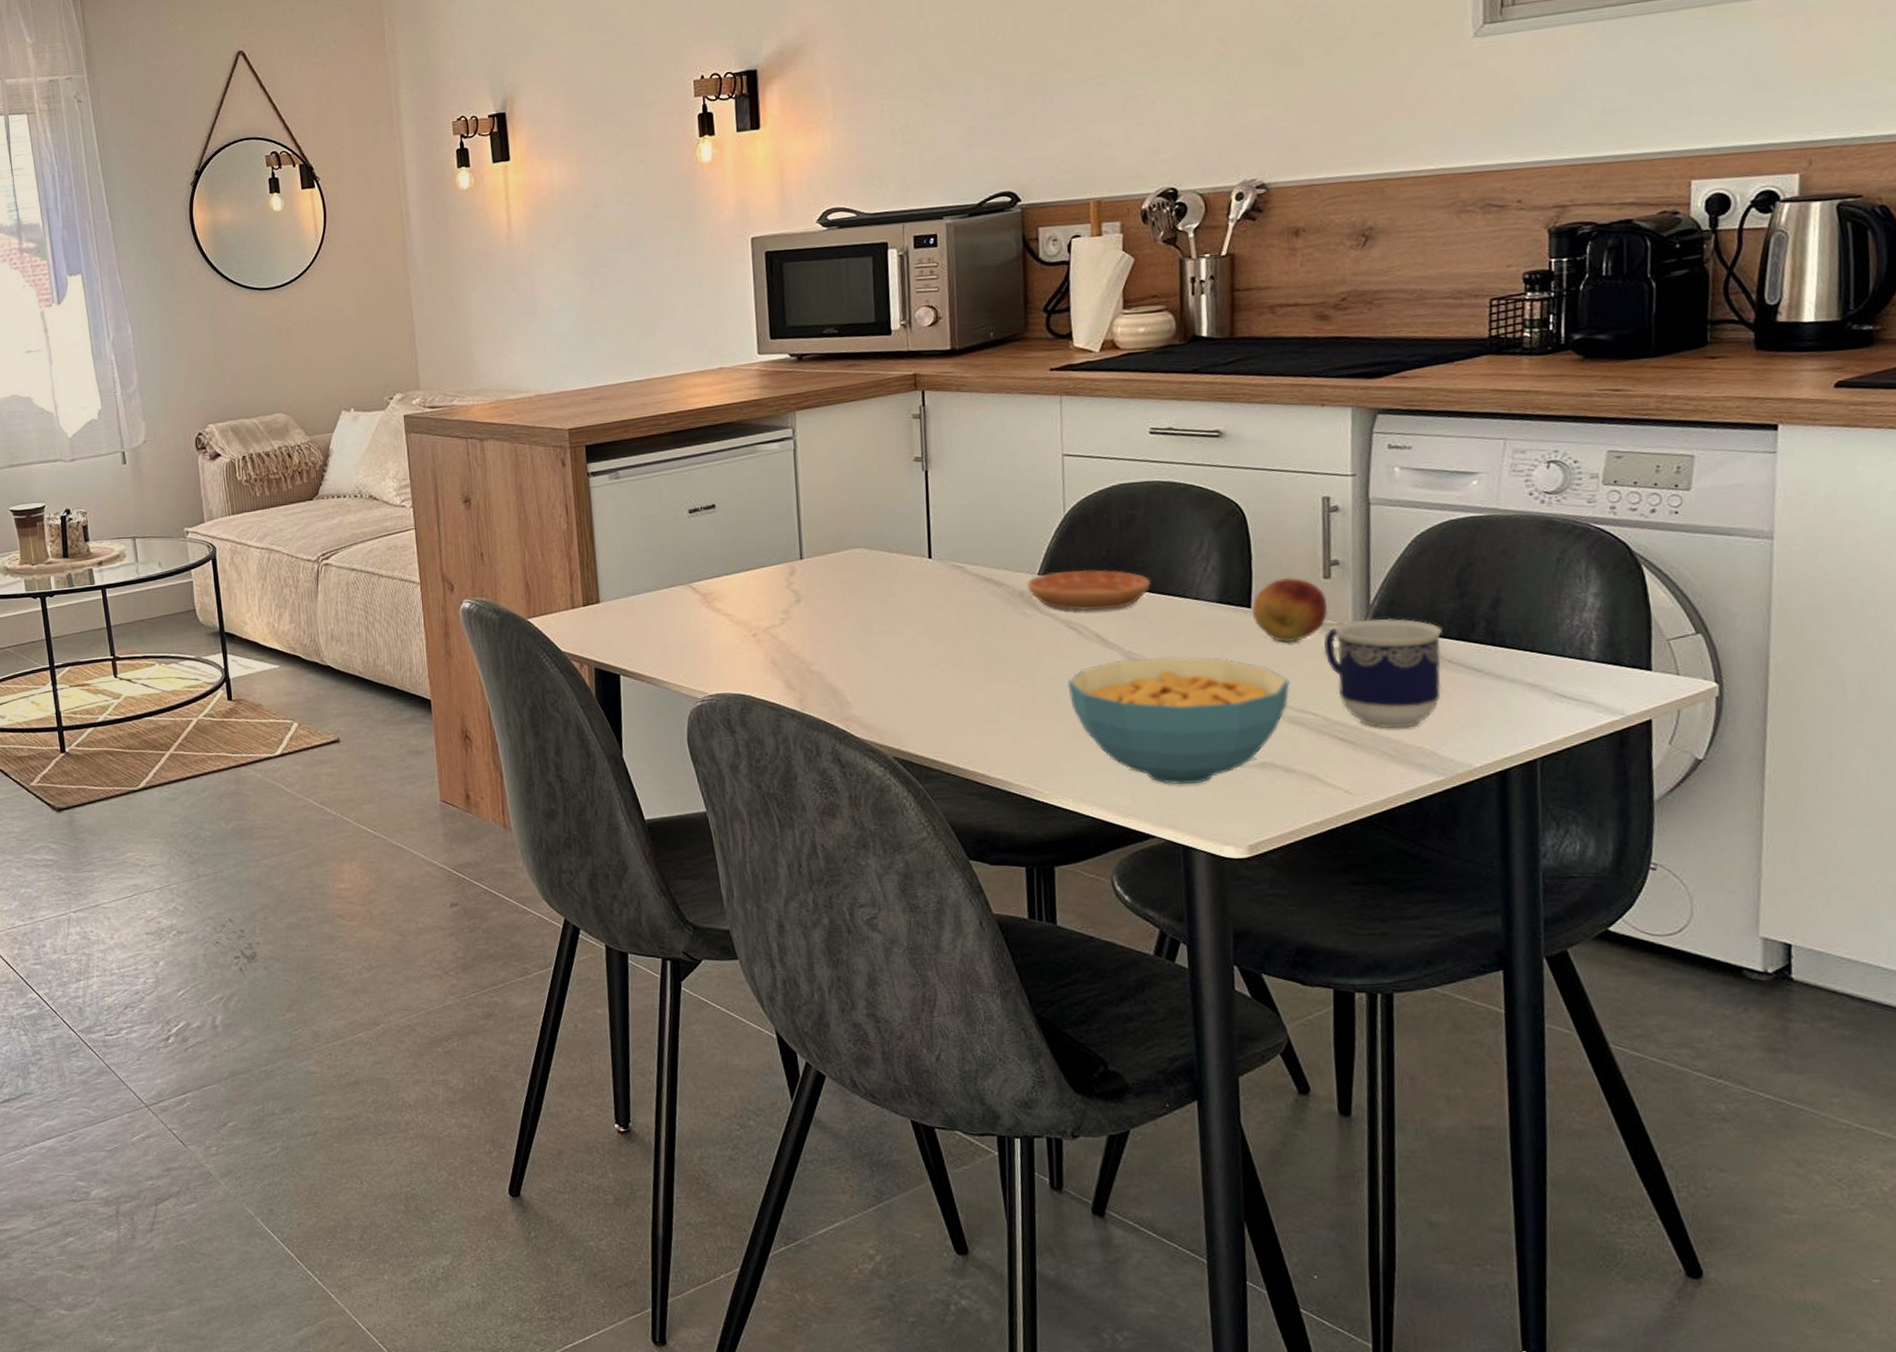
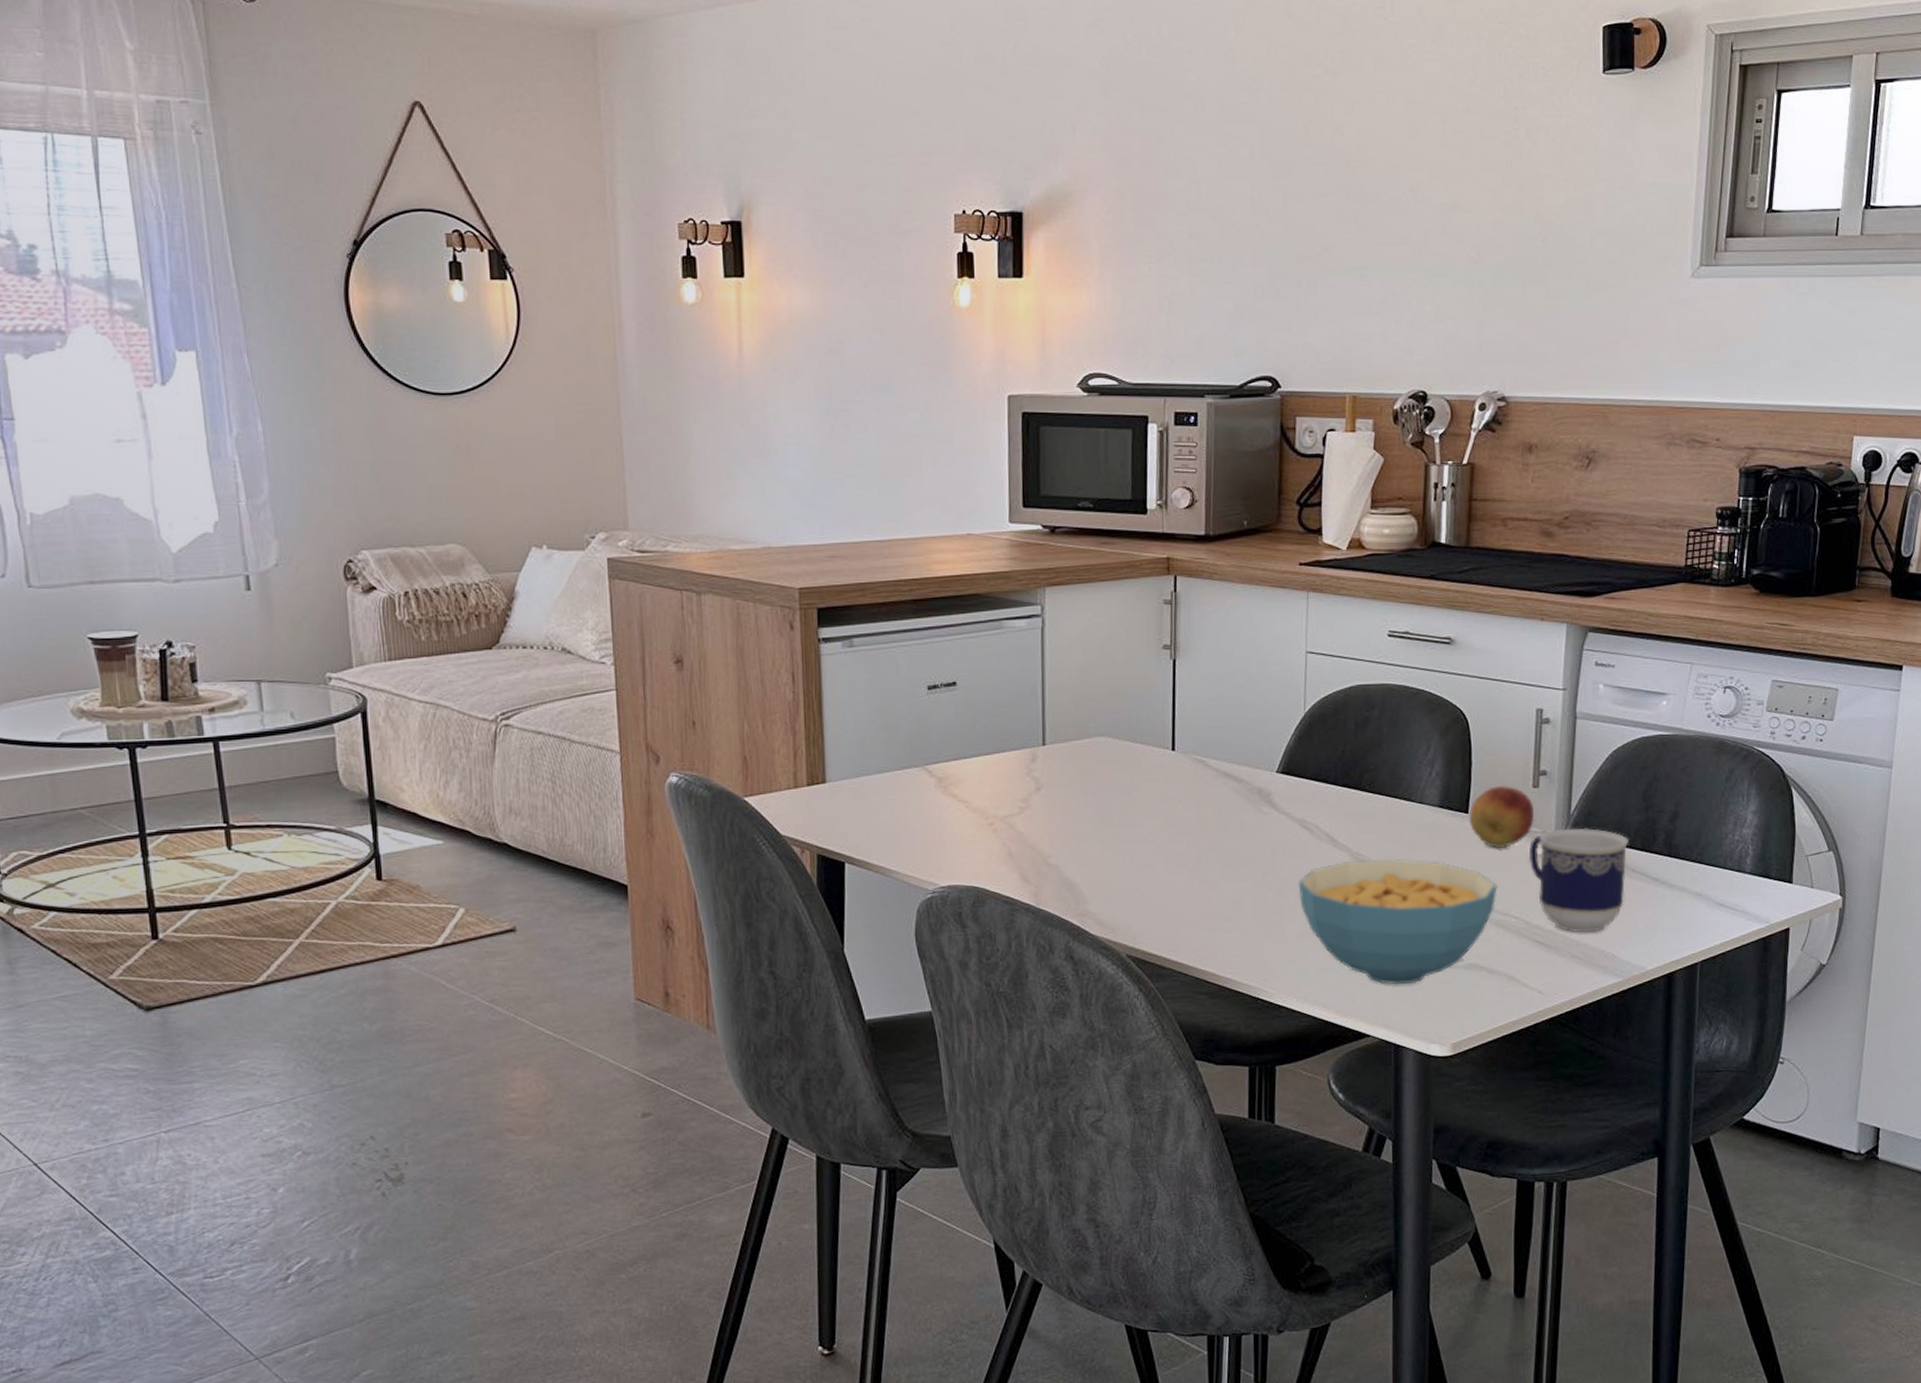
saucer: present [1027,569,1151,612] -> none [1266,768,1380,811]

